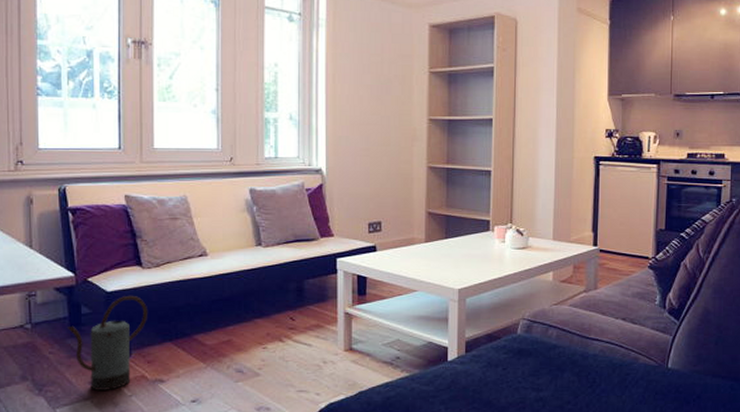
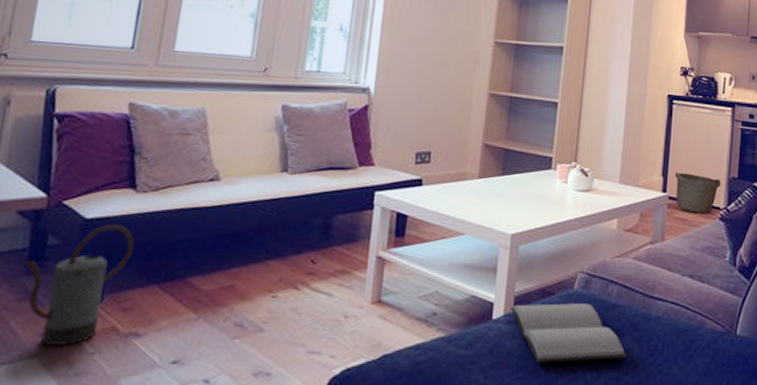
book: none [463,345,570,396] -> present [510,303,629,363]
basket: none [604,227,649,263] -> present [674,172,721,214]

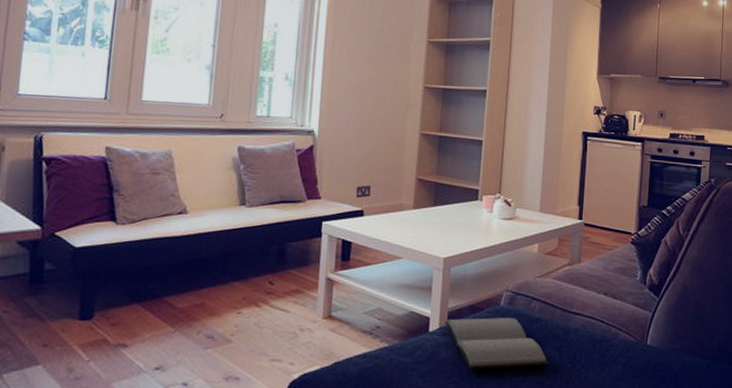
watering can: present [23,224,135,345] -> none [25,252,118,354]
basket: present [674,172,721,214] -> none [589,201,632,238]

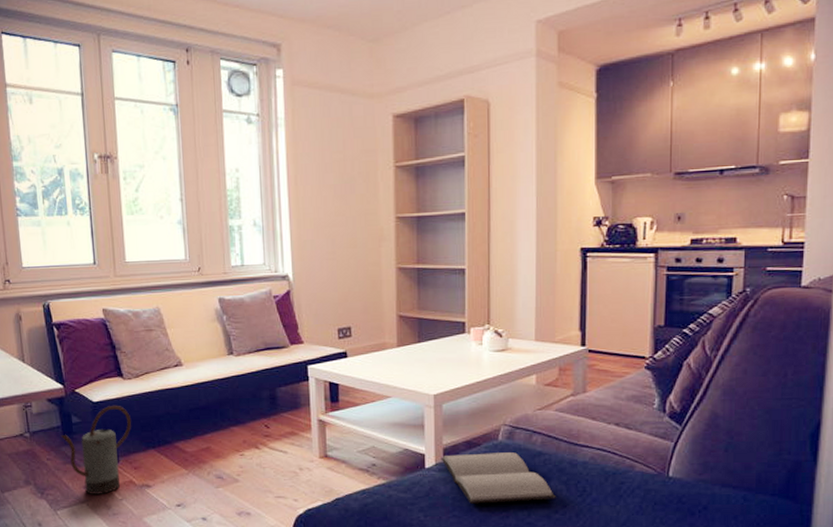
watering can: none [25,252,118,354] -> present [60,405,132,494]

